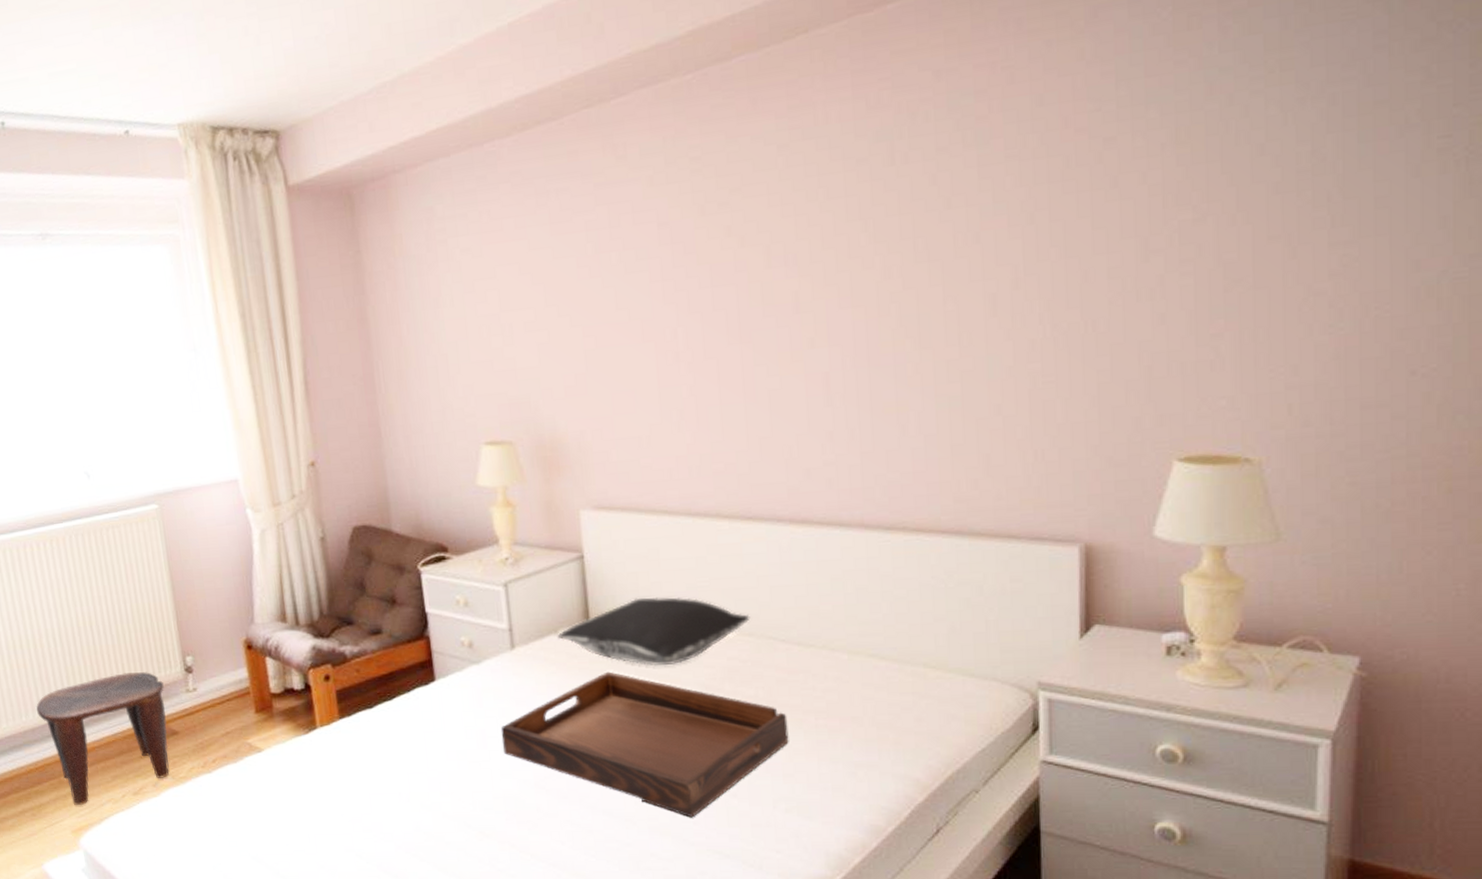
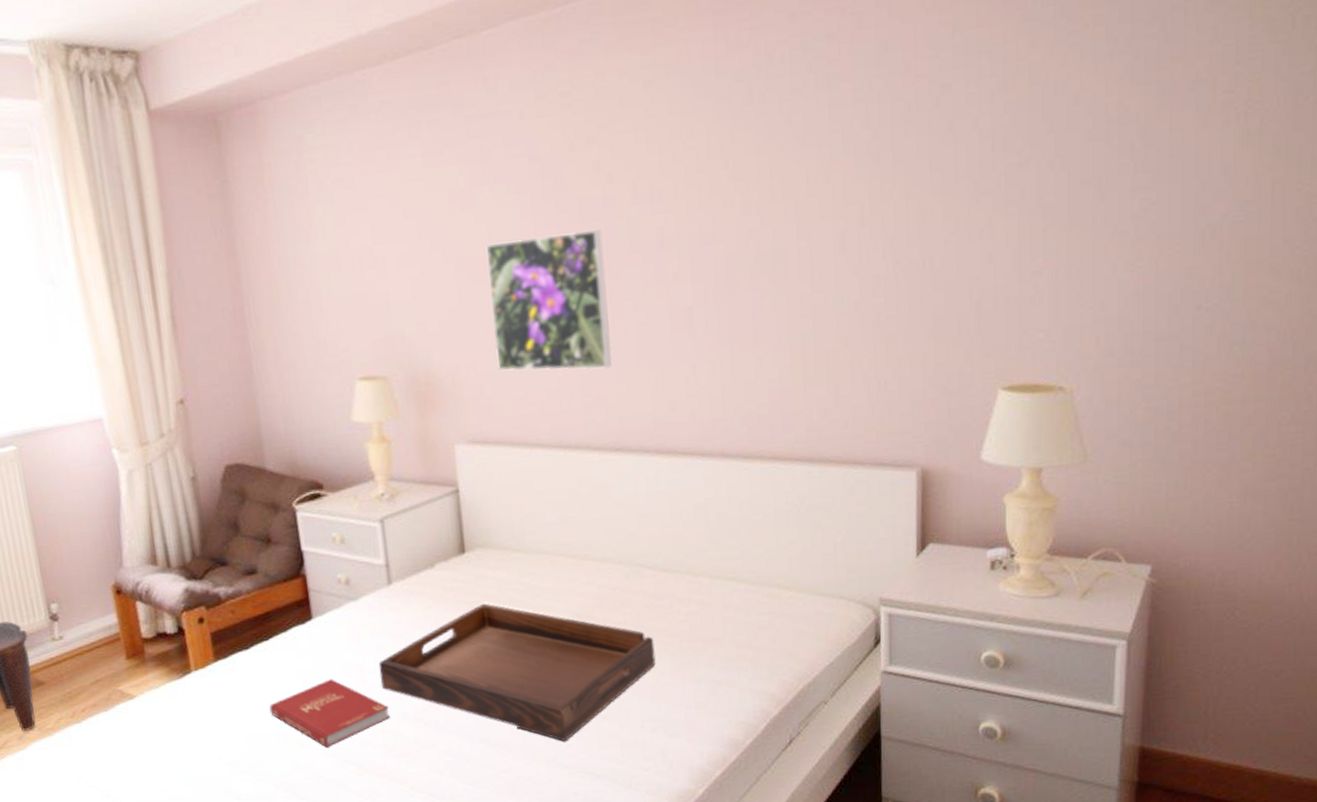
book: none [392,741,511,810] -> present [269,679,390,747]
pillow: present [557,597,750,667] -> none [433,528,619,597]
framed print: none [613,294,744,437] -> present [485,230,613,371]

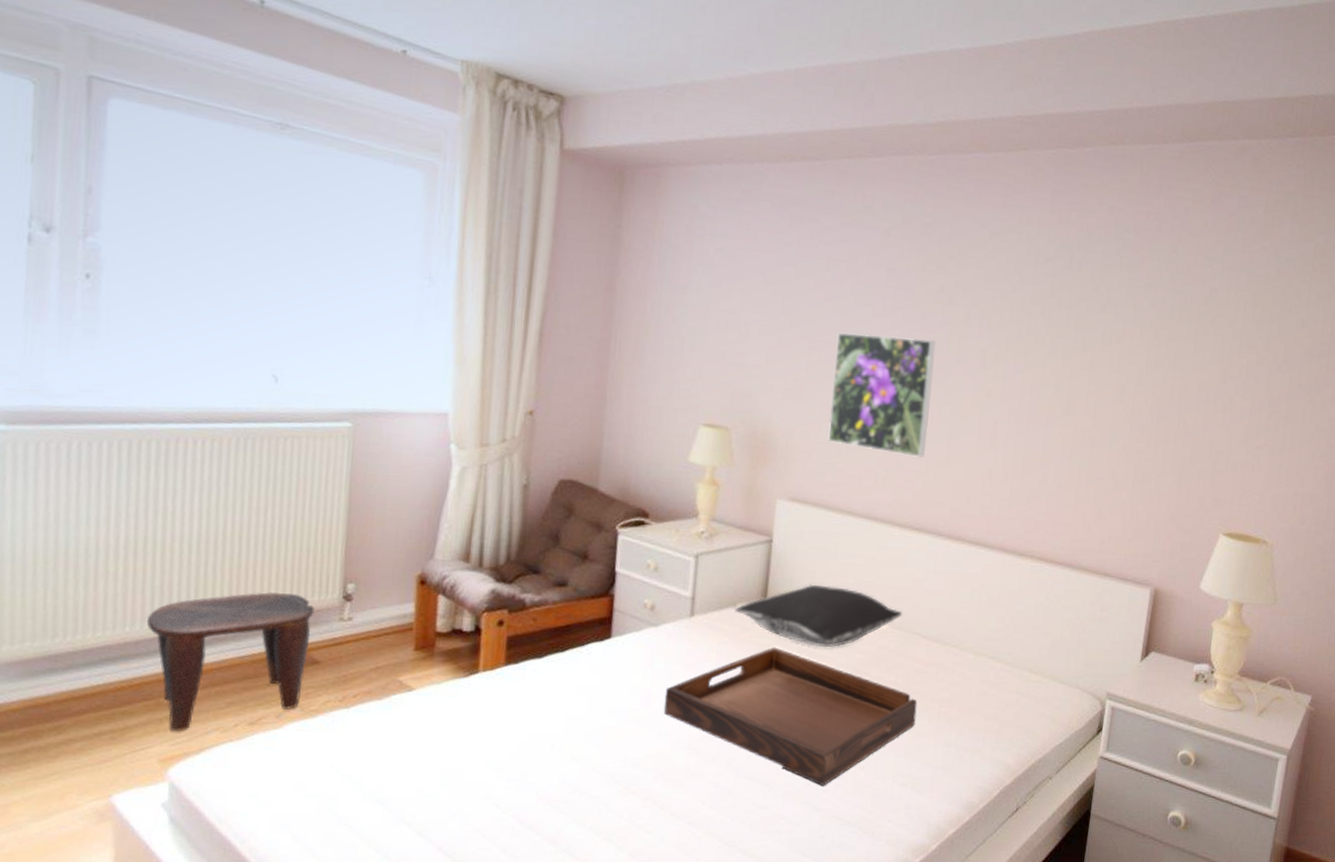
book: present [269,679,390,747] -> none [549,698,666,765]
pillow: none [433,528,619,597] -> present [735,584,903,648]

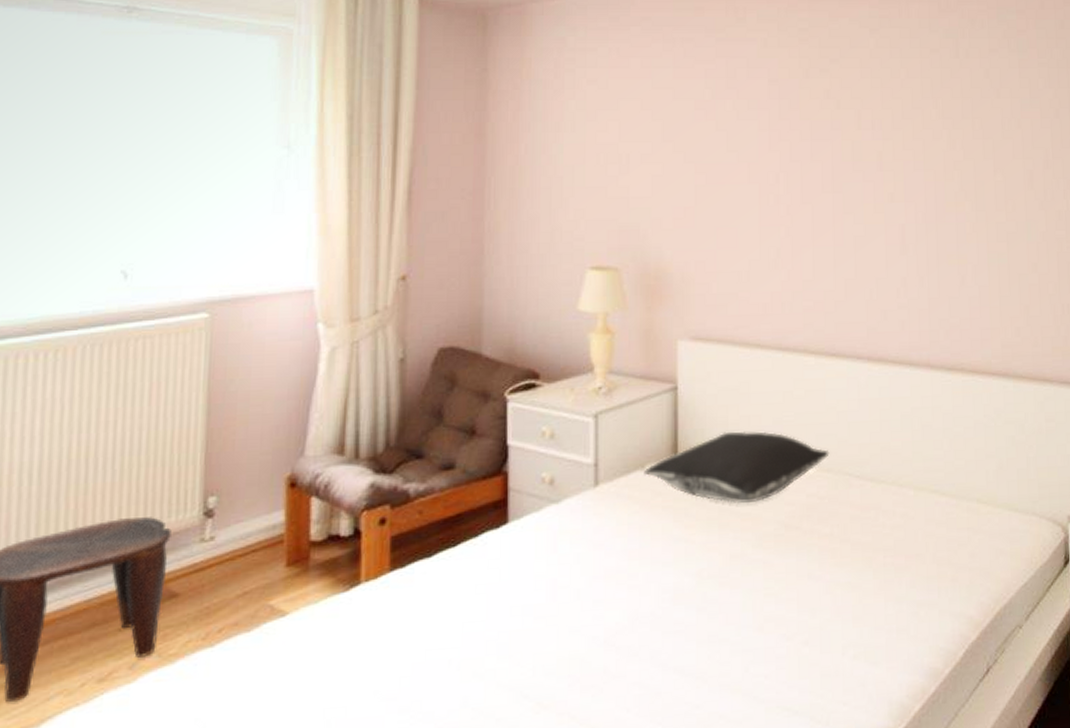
serving tray: present [664,647,918,786] -> none [573,510,859,671]
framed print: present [828,332,936,459] -> none [724,148,832,276]

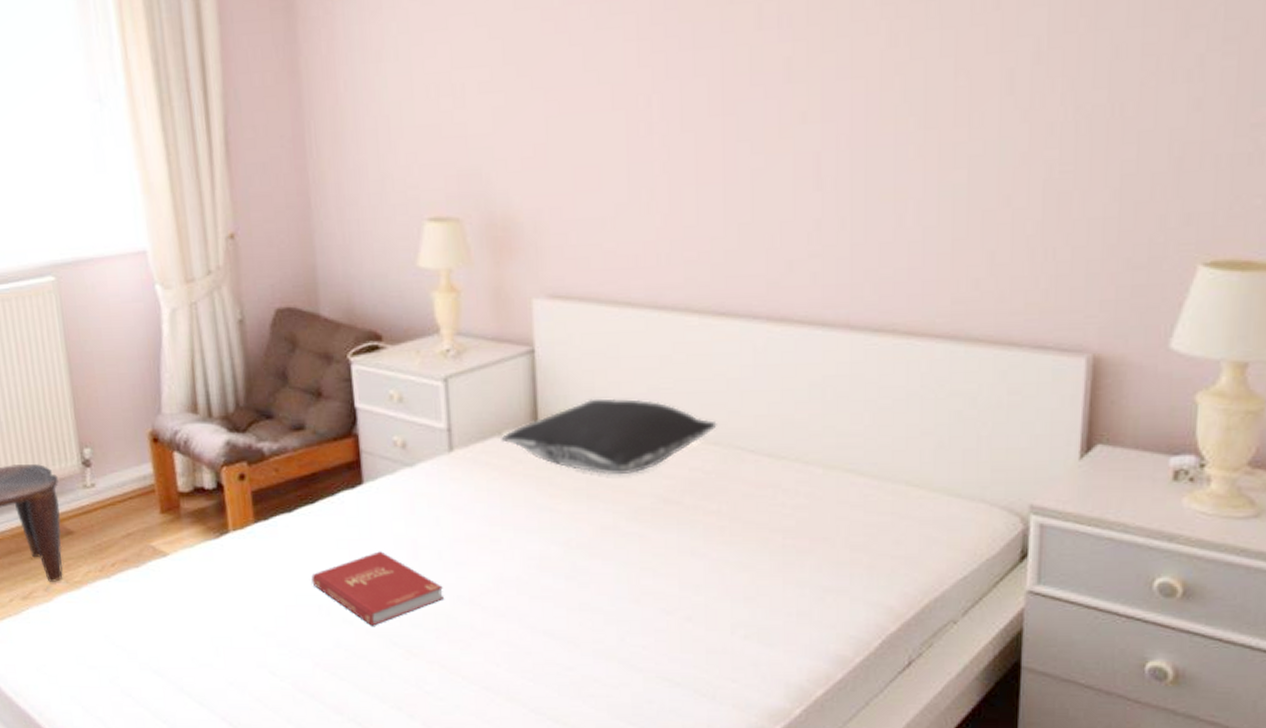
book: none [444,594,579,679] -> present [311,551,443,626]

